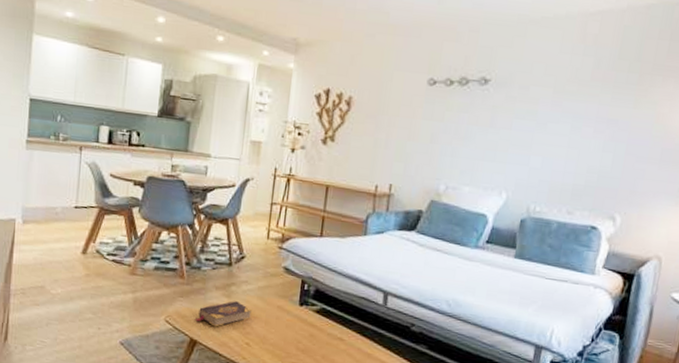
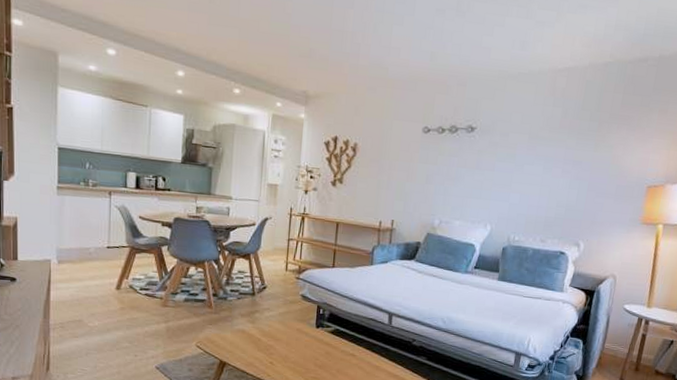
book: present [194,301,253,327] -> none [223,326,275,350]

